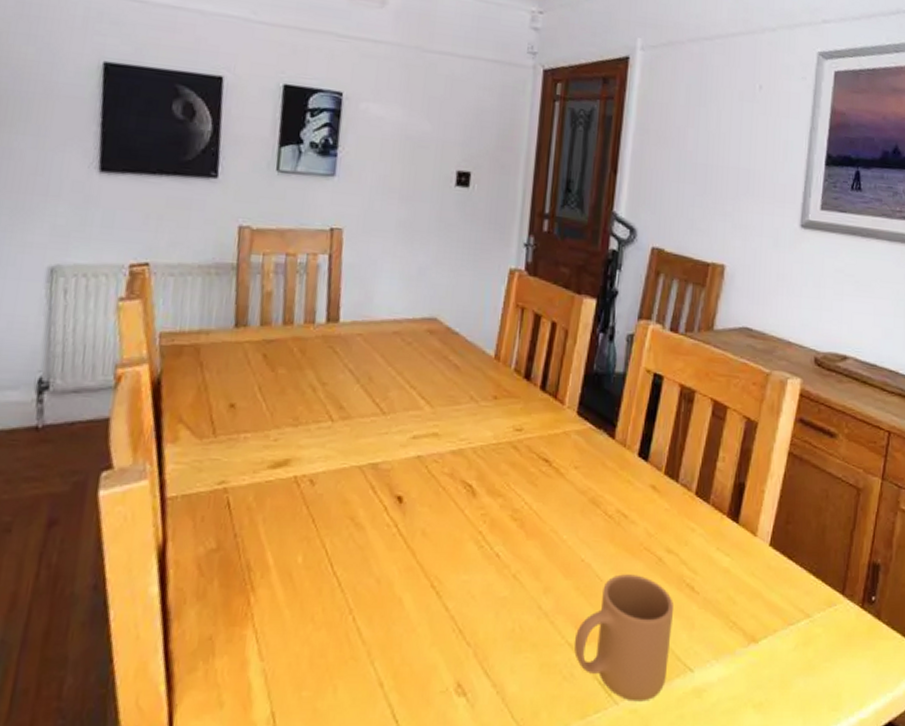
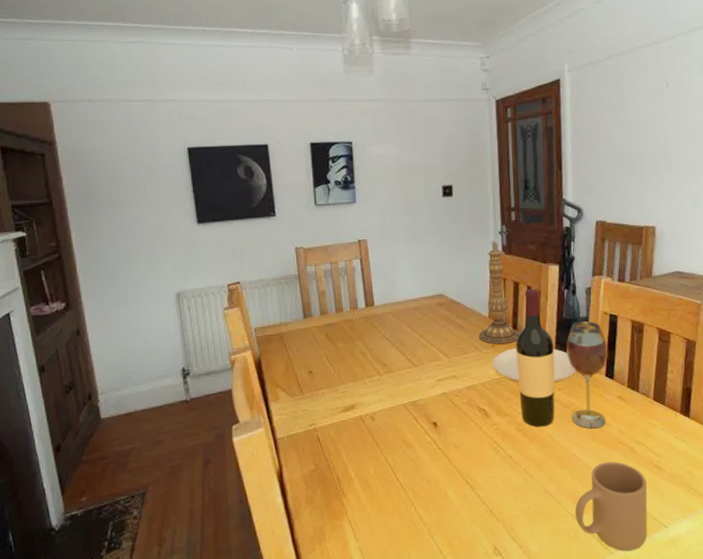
candlestick: none [477,252,534,397] -> present [478,239,520,345]
plate: none [490,404,602,457] -> present [492,348,577,382]
wine bottle: none [520,325,577,518] -> present [515,288,555,427]
wineglass: none [586,378,645,527] -> present [566,321,608,429]

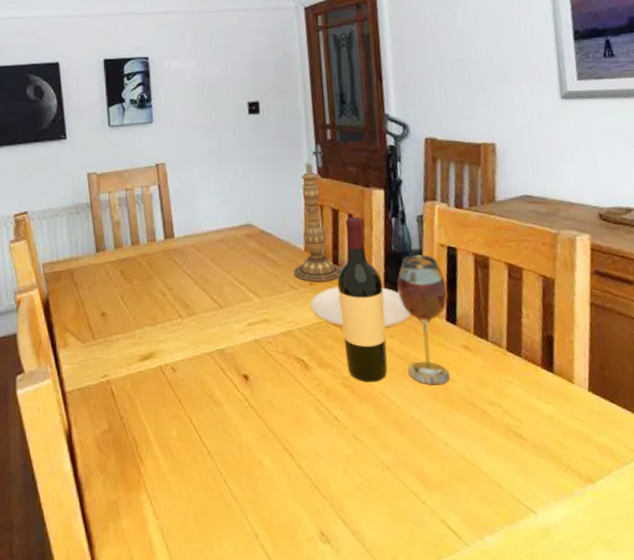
mug: present [575,462,648,552] -> none [418,427,511,543]

